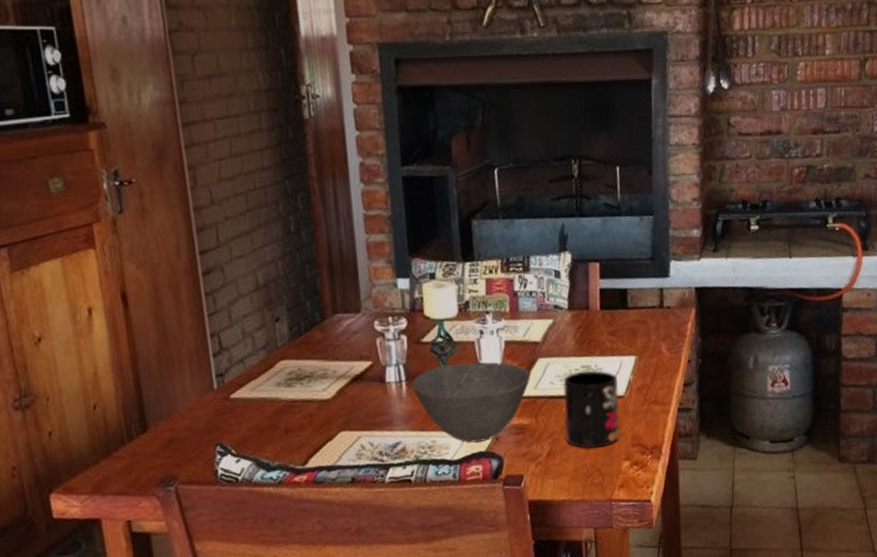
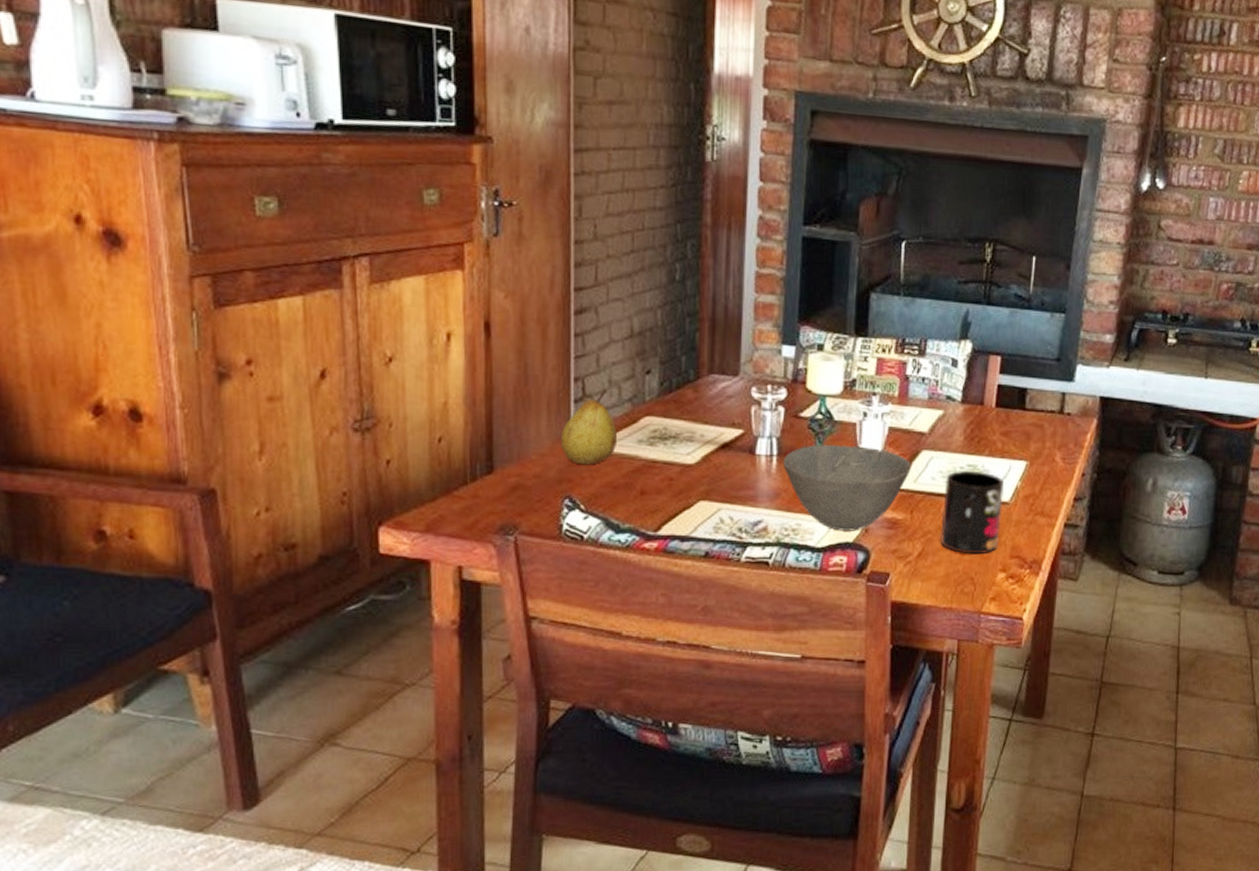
fruit: none [204,341,258,413] -> present [560,389,618,465]

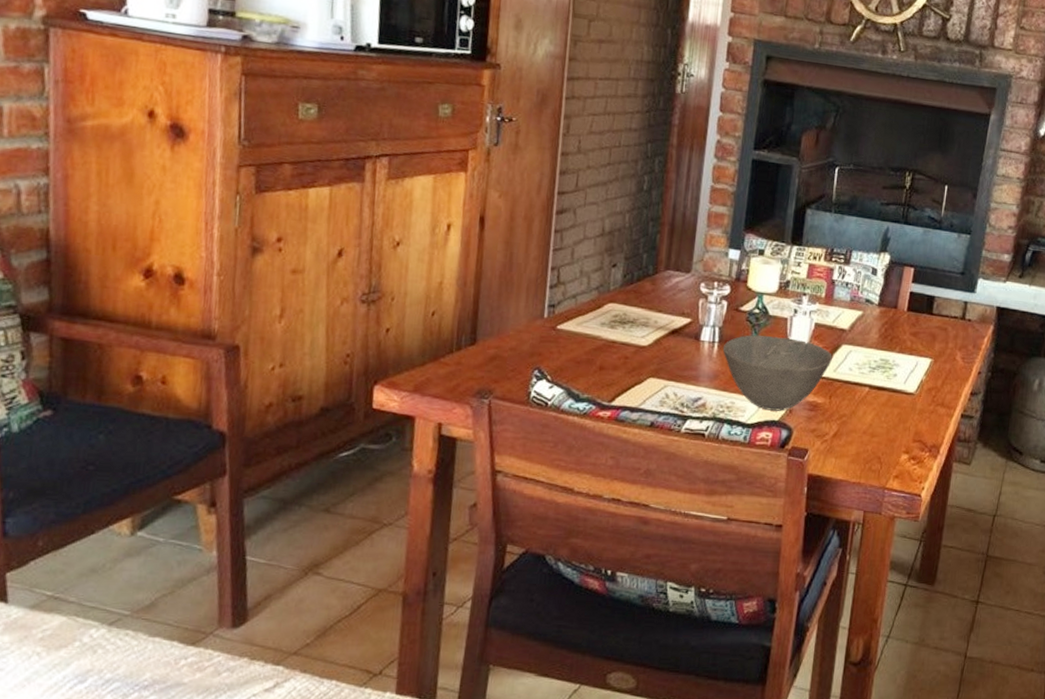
fruit: present [560,389,618,465] -> none [535,278,585,342]
mug: present [940,470,1004,555] -> none [853,363,911,437]

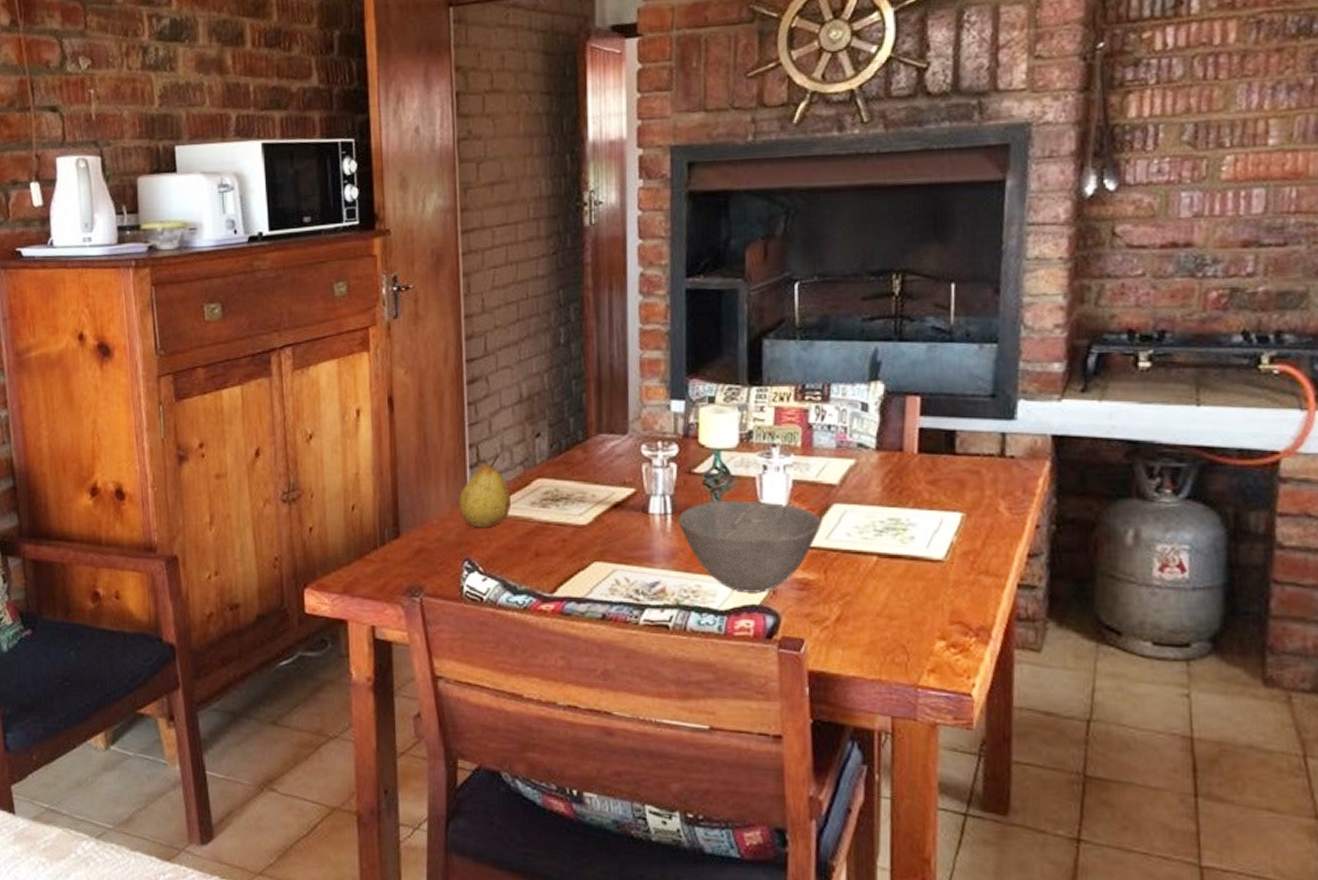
fruit: none [535,278,585,342] -> present [458,454,512,528]

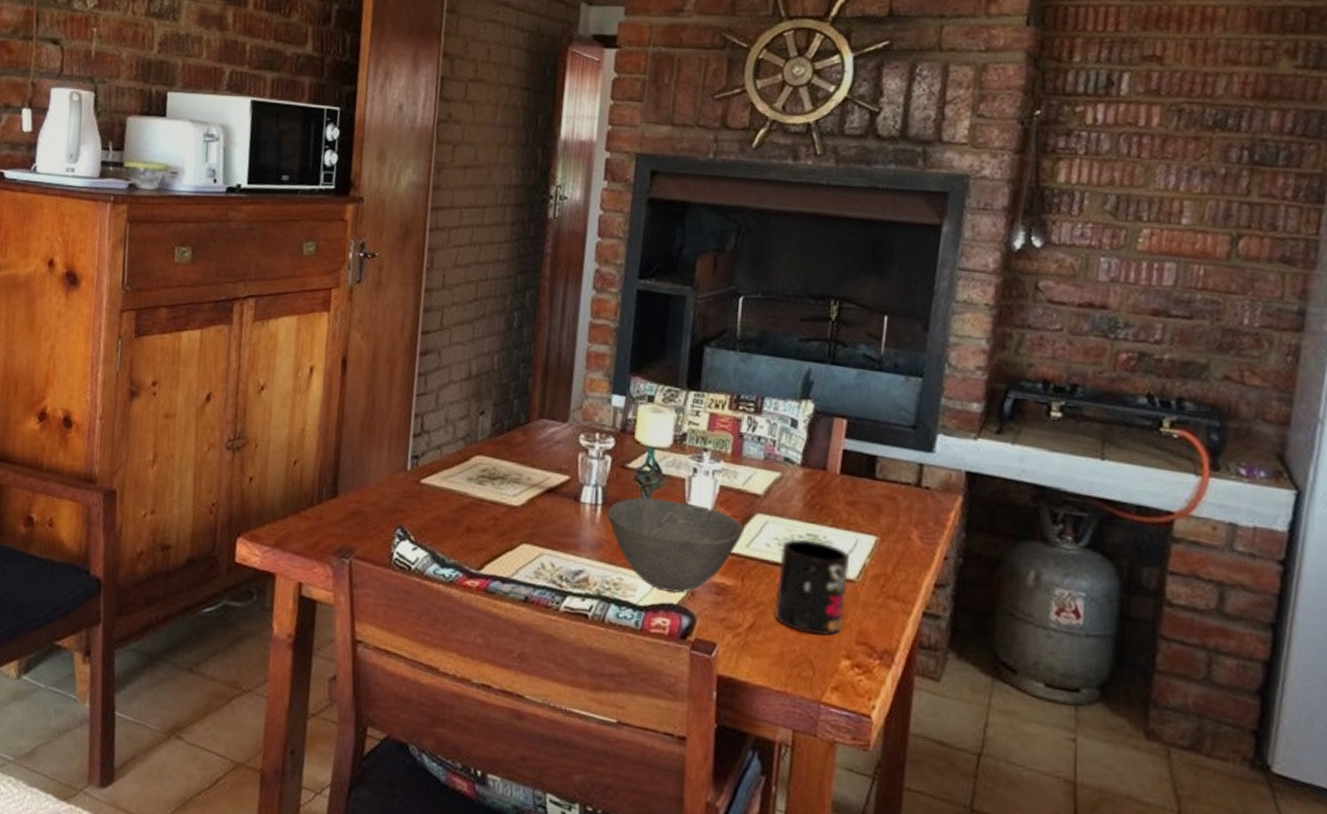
fruit: present [458,454,512,528] -> none [397,426,450,498]
mug: none [861,524,937,620] -> present [774,538,850,636]

